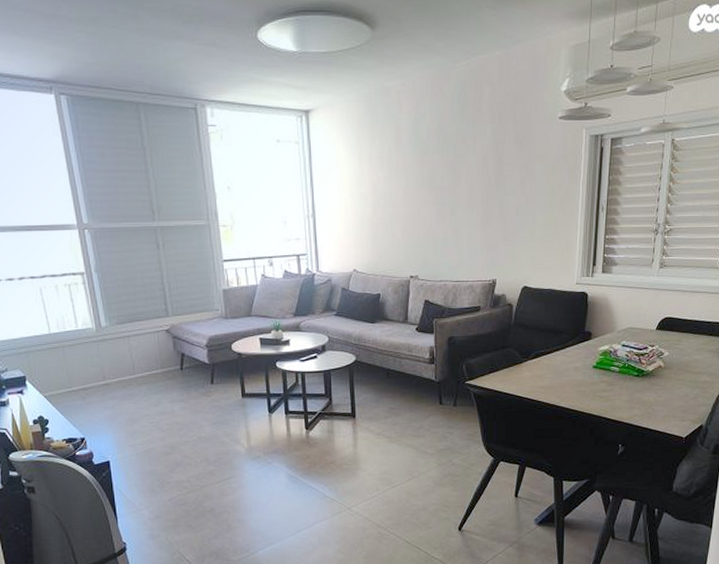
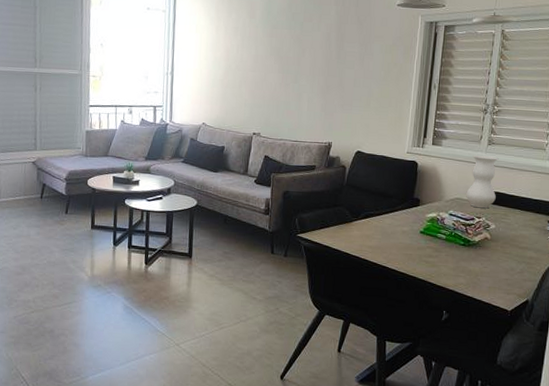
vase: none [638,279,671,336] -> present [466,154,499,209]

